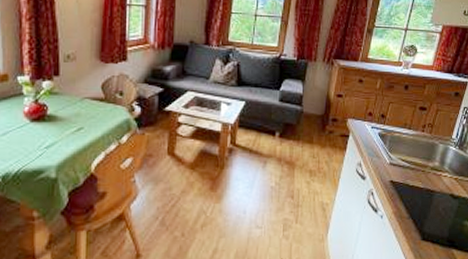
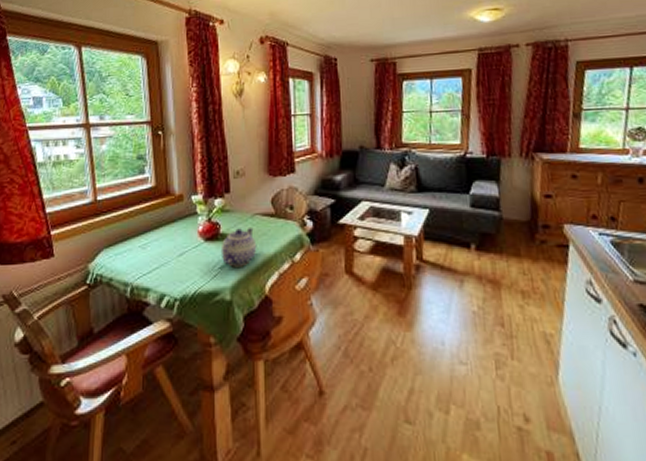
teapot: none [47,111,85,147] -> present [220,228,257,267]

